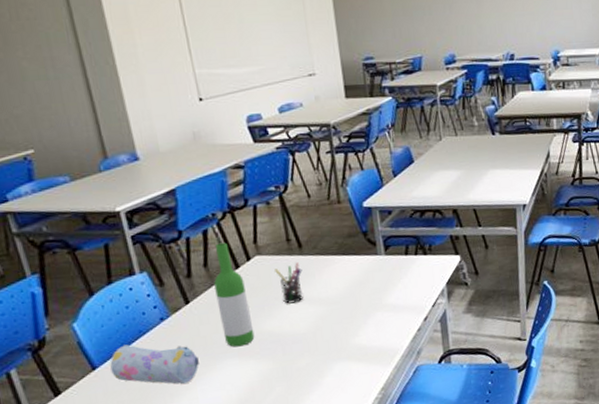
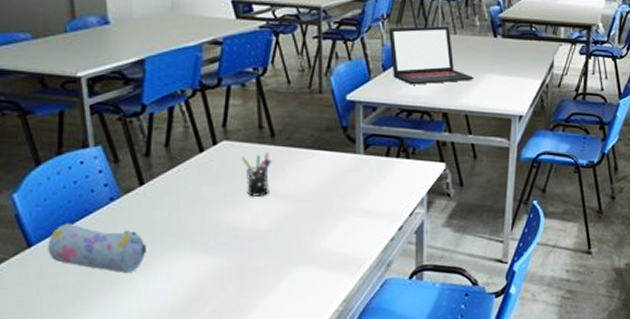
wine bottle: present [214,242,255,347] -> none [174,122,211,238]
laptop: none [395,129,478,187] -> present [389,26,474,85]

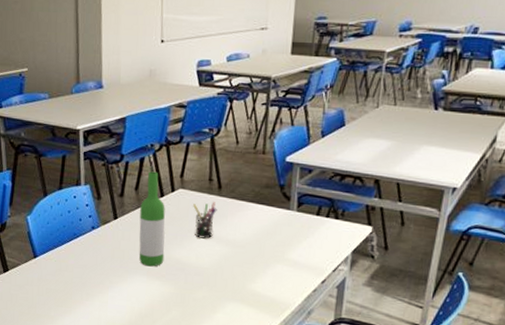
pencil case: present [48,223,146,273] -> none [47,243,115,287]
wine bottle: none [174,122,211,238] -> present [139,171,165,267]
laptop: present [389,26,474,85] -> none [330,97,410,152]

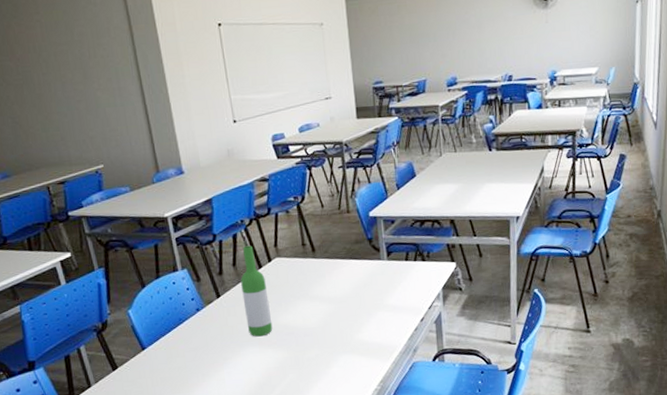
pen holder: present [193,202,217,239] -> none [291,264,315,301]

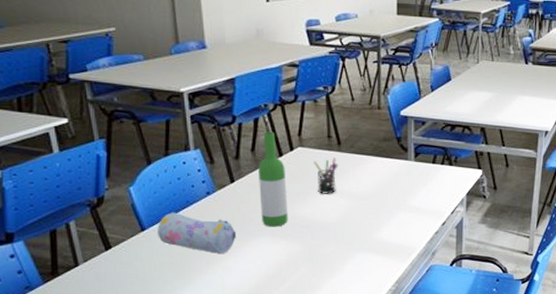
pencil case: none [156,330,227,366] -> present [157,212,236,253]
pen holder: none [291,264,315,301] -> present [314,158,338,194]

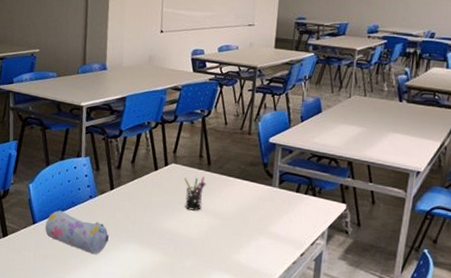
wine bottle: present [258,131,288,227] -> none [132,146,159,236]

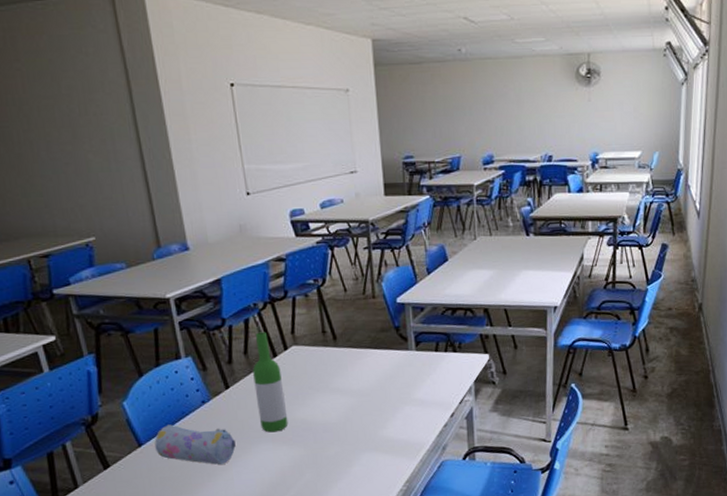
wine bottle: none [132,146,159,236] -> present [253,332,288,433]
pen holder: present [184,176,206,211] -> none [310,354,336,394]

